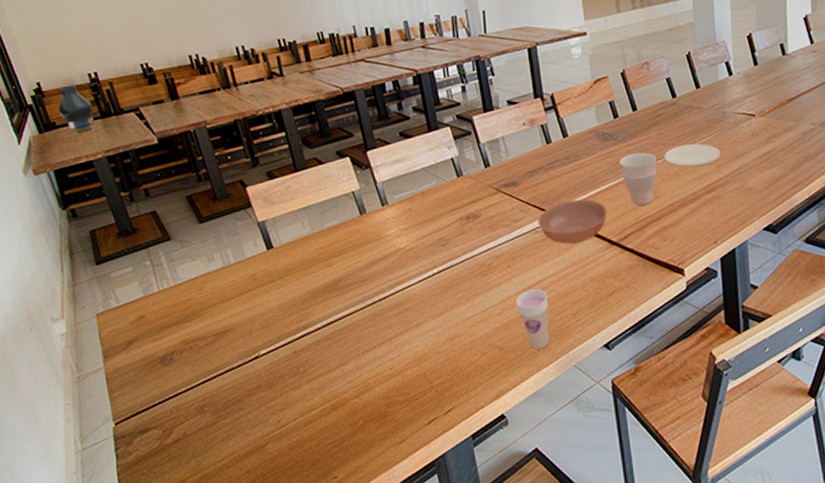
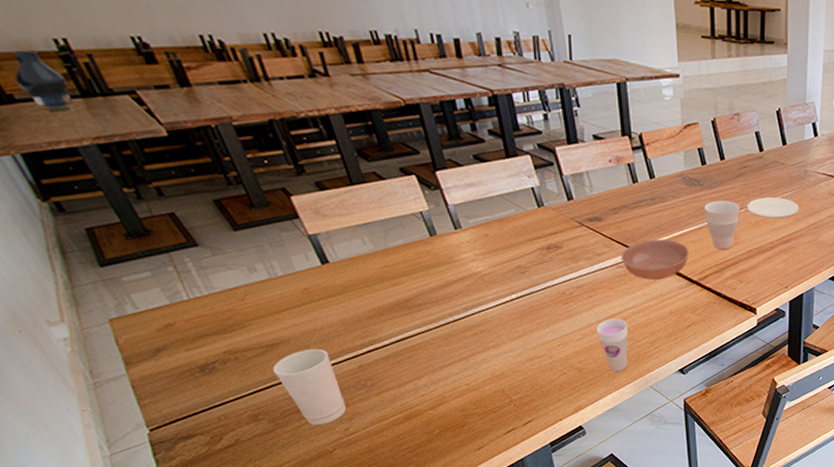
cup: none [219,335,280,417] -> present [272,348,347,425]

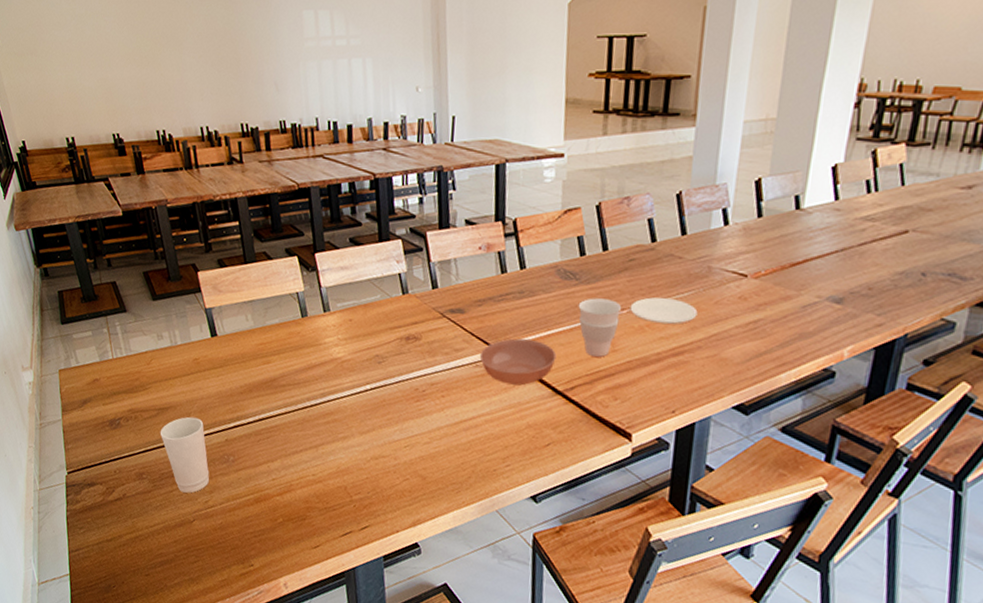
vase: present [12,50,74,113] -> none [39,147,70,196]
cup: present [596,319,628,372] -> none [445,424,479,488]

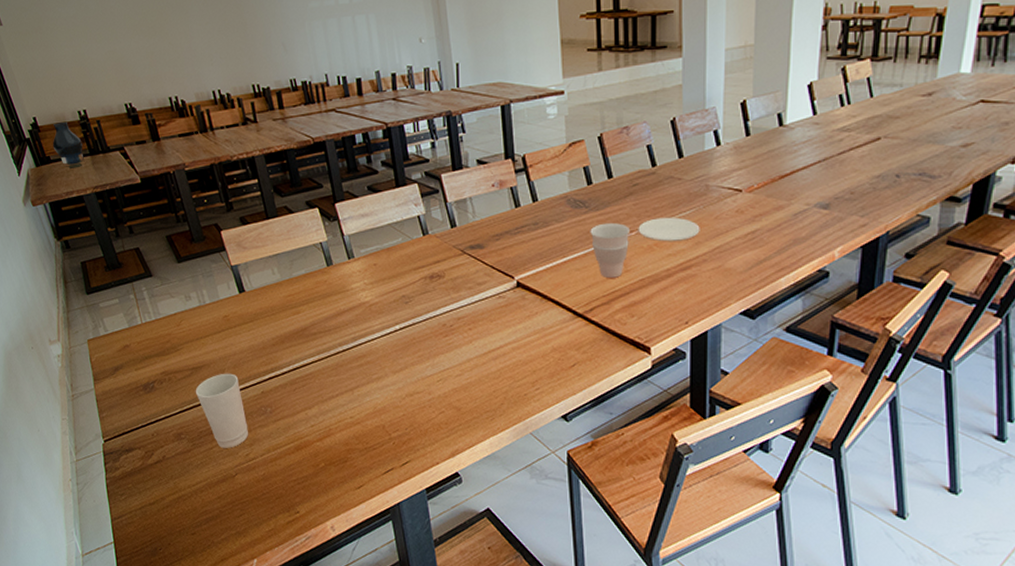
vase: none [39,147,70,196] -> present [53,121,85,168]
bowl: present [479,338,557,386] -> none [501,268,574,312]

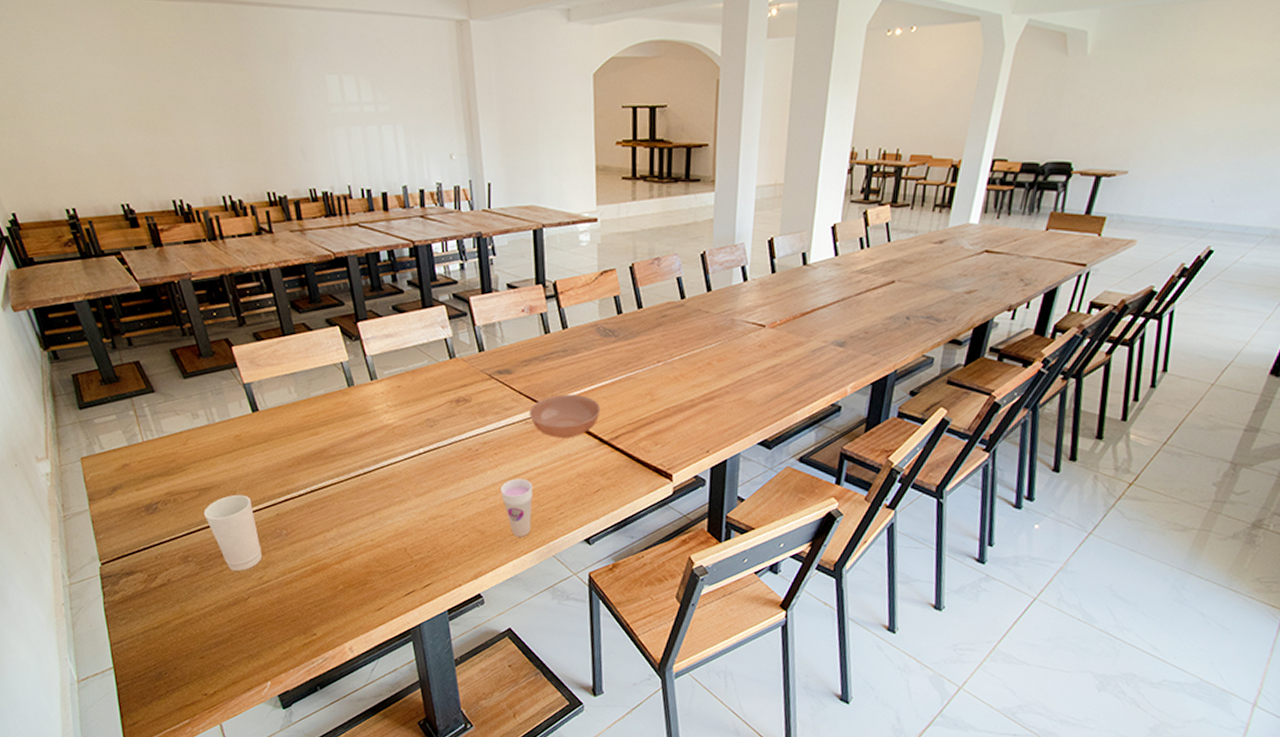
vase: present [53,121,85,168] -> none [36,220,75,272]
cup: none [475,354,507,414] -> present [500,478,533,537]
bowl: none [501,268,574,312] -> present [528,394,601,438]
cup: present [590,223,631,278] -> none [618,352,658,407]
plate: present [638,217,700,242] -> none [665,348,724,374]

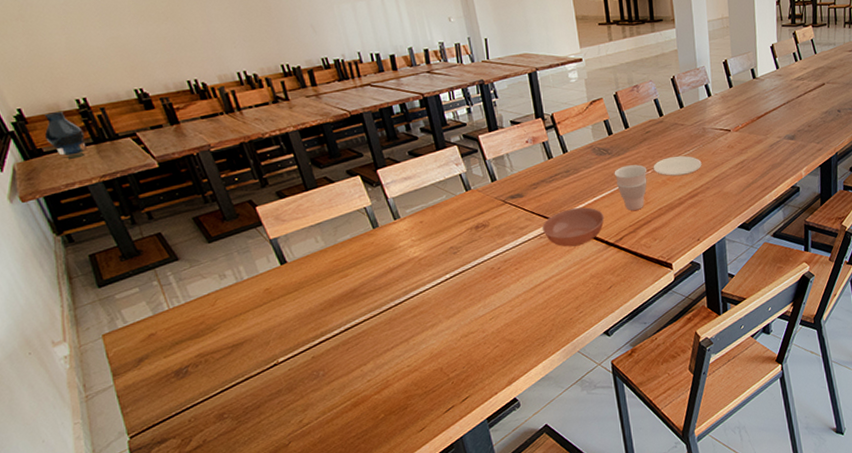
vase: none [36,220,75,272] -> present [44,111,88,159]
cup: present [203,494,263,571] -> none [237,344,301,420]
cup: present [500,478,533,537] -> none [524,287,556,340]
cup: none [618,352,658,407] -> present [614,164,647,211]
plate: none [665,348,724,374] -> present [653,155,702,177]

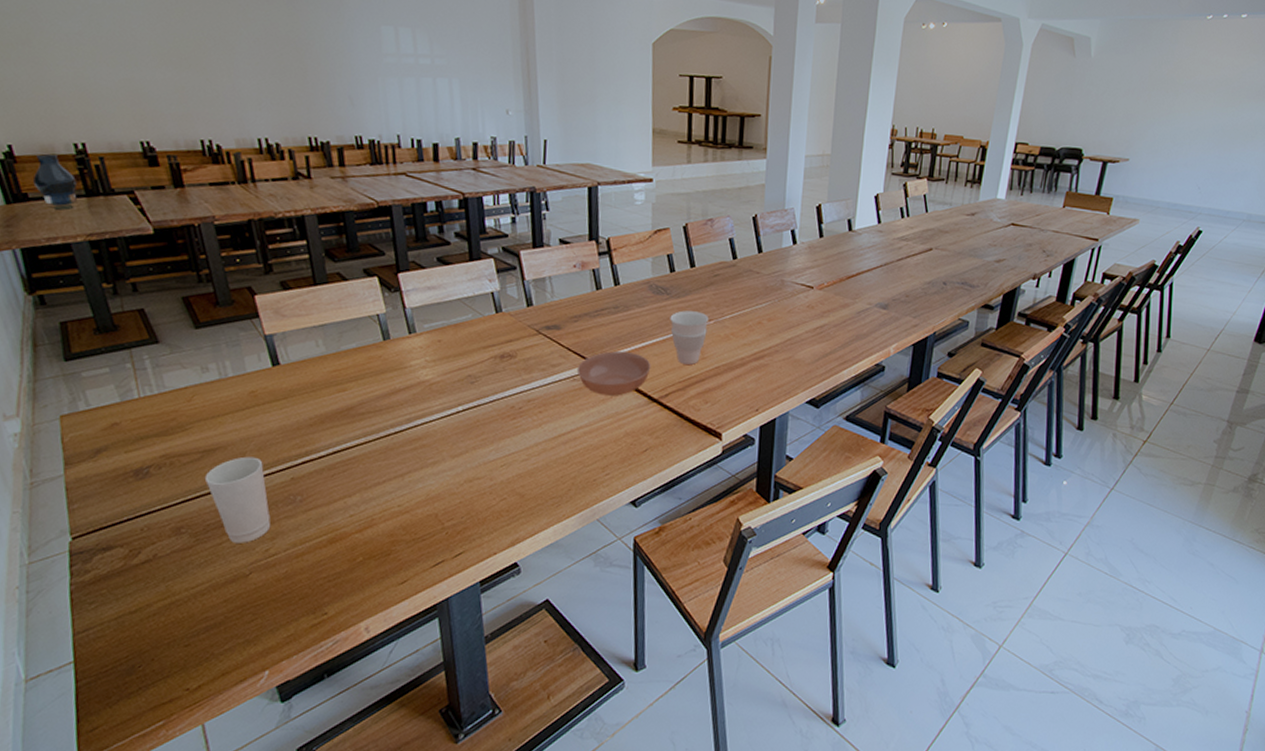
cup: none [237,344,301,420] -> present [204,456,271,543]
plate: present [653,155,702,177] -> none [716,308,774,333]

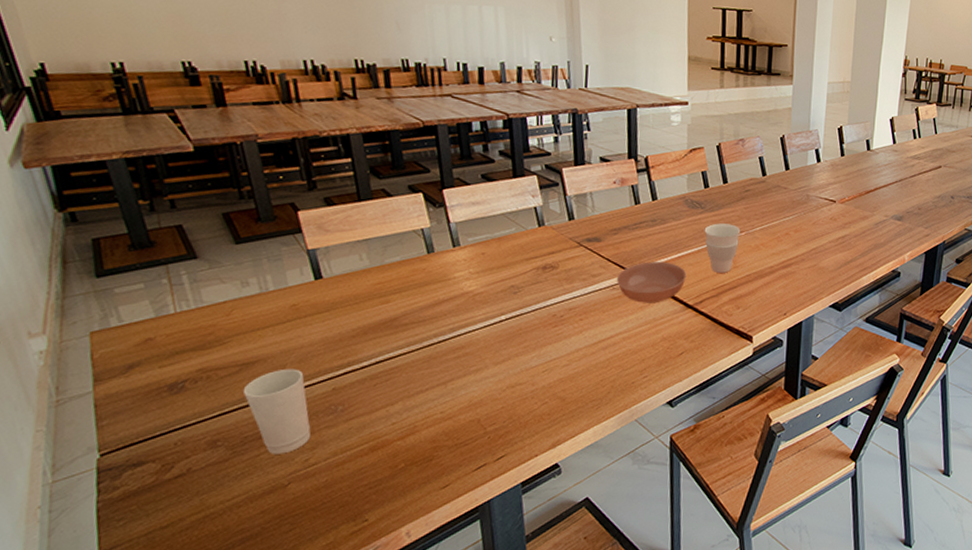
vase: present [33,153,78,211] -> none [67,72,115,128]

